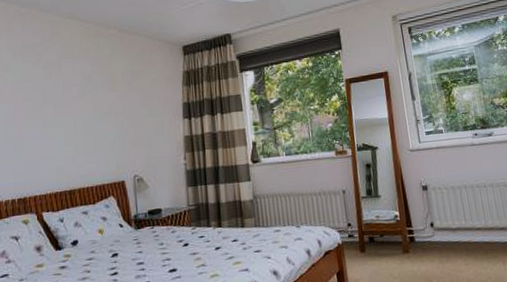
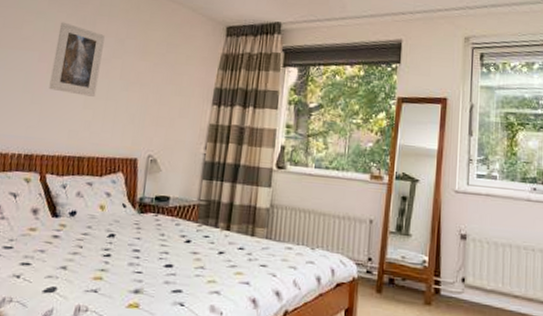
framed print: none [27,70,74,135] -> present [49,22,105,97]

